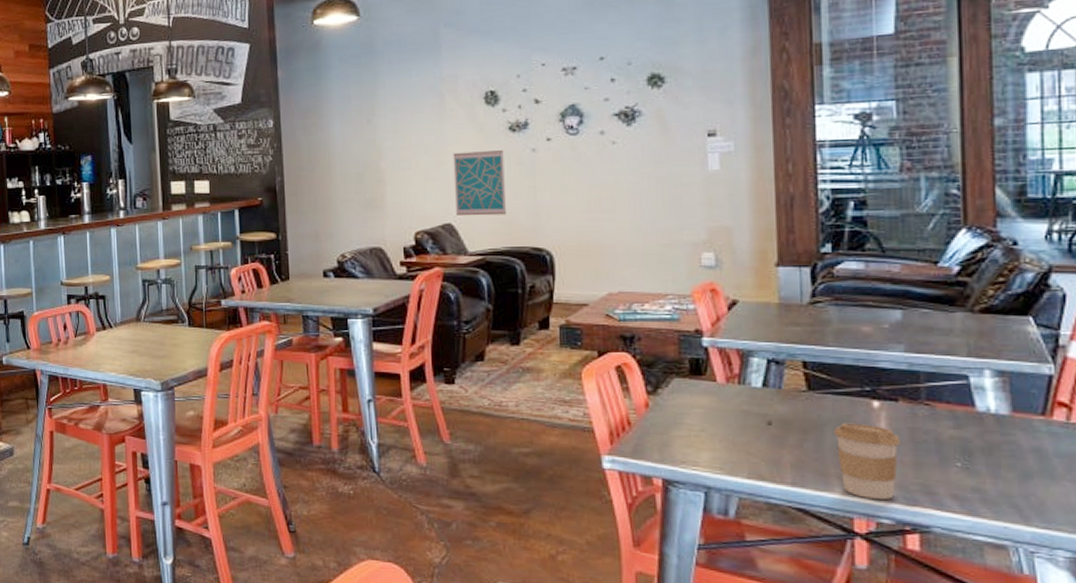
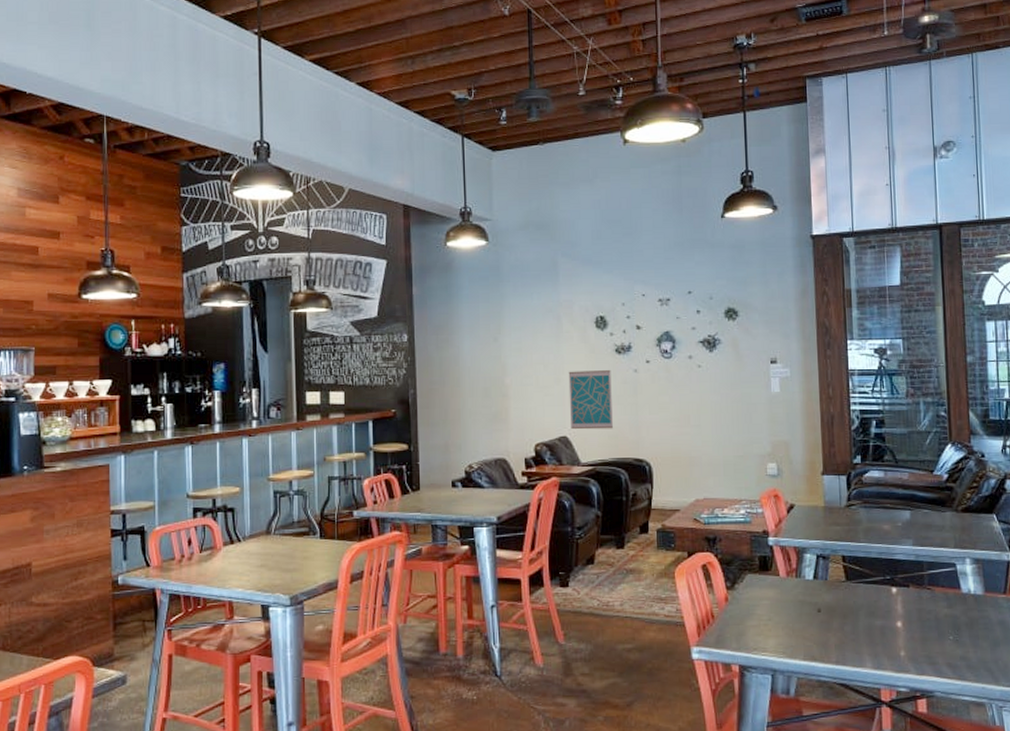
coffee cup: present [834,422,900,499] -> none [865,607,911,671]

